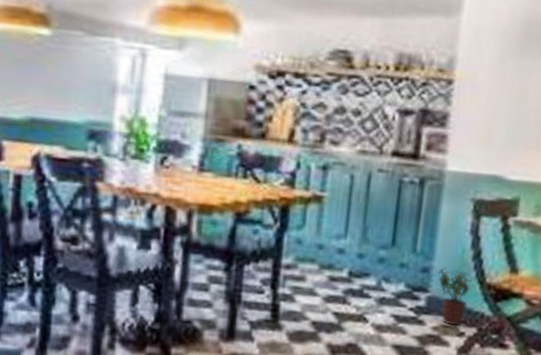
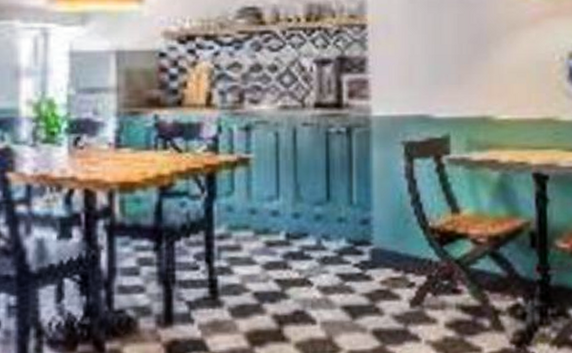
potted plant: present [437,267,473,326] -> none [377,216,415,277]

